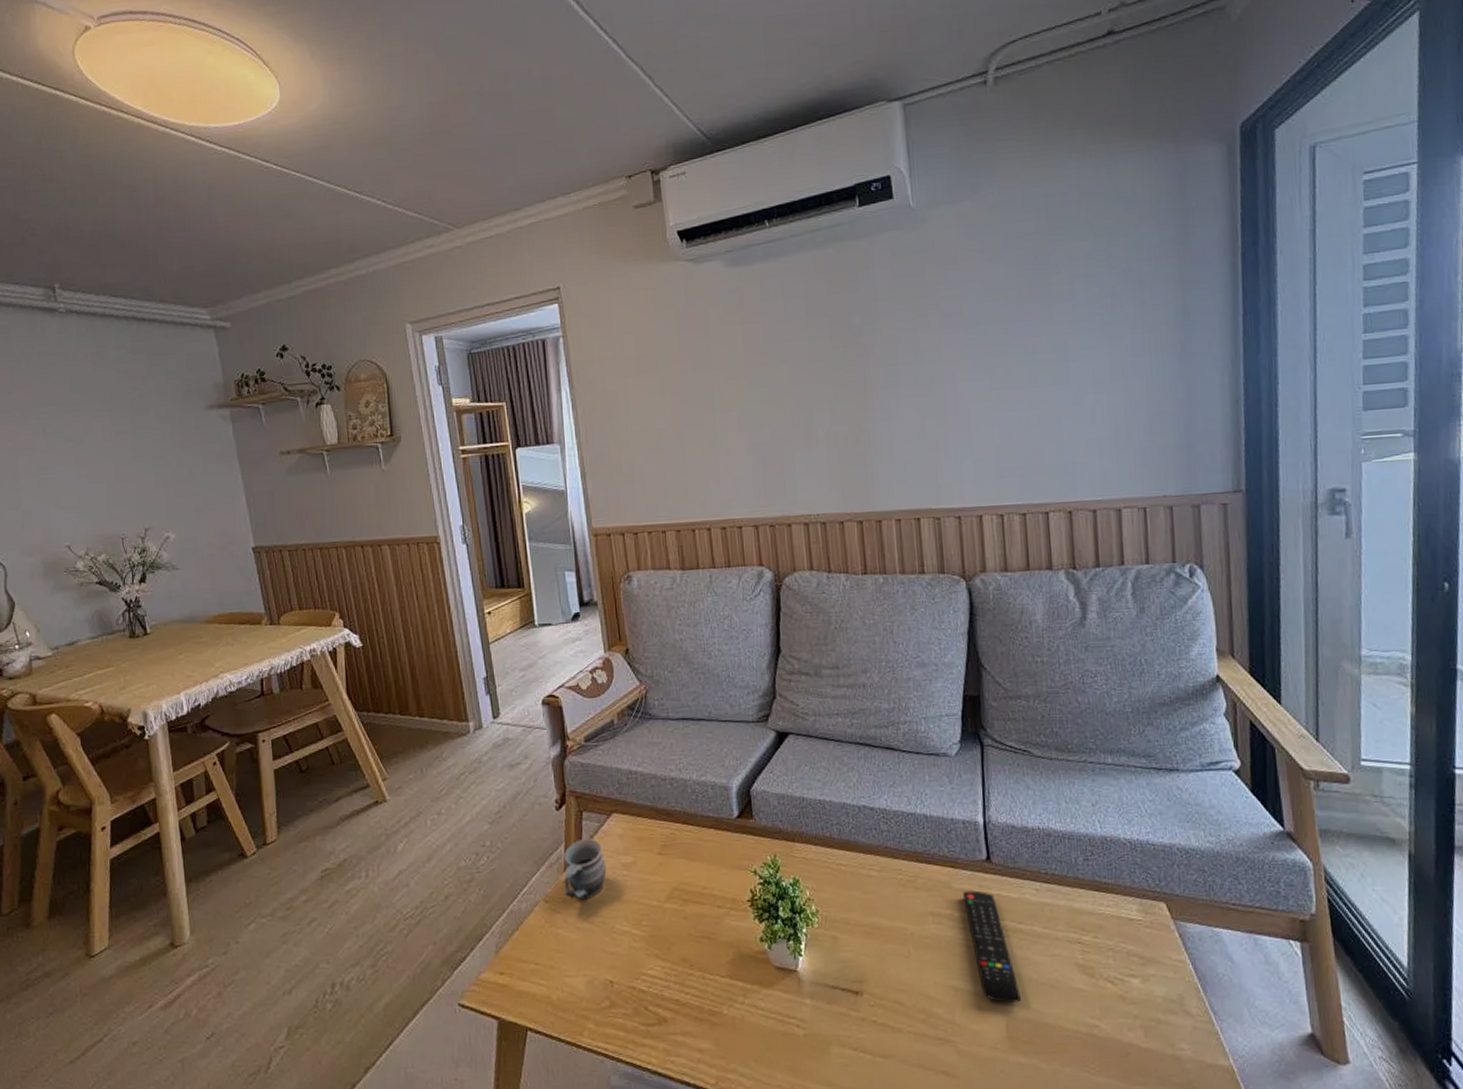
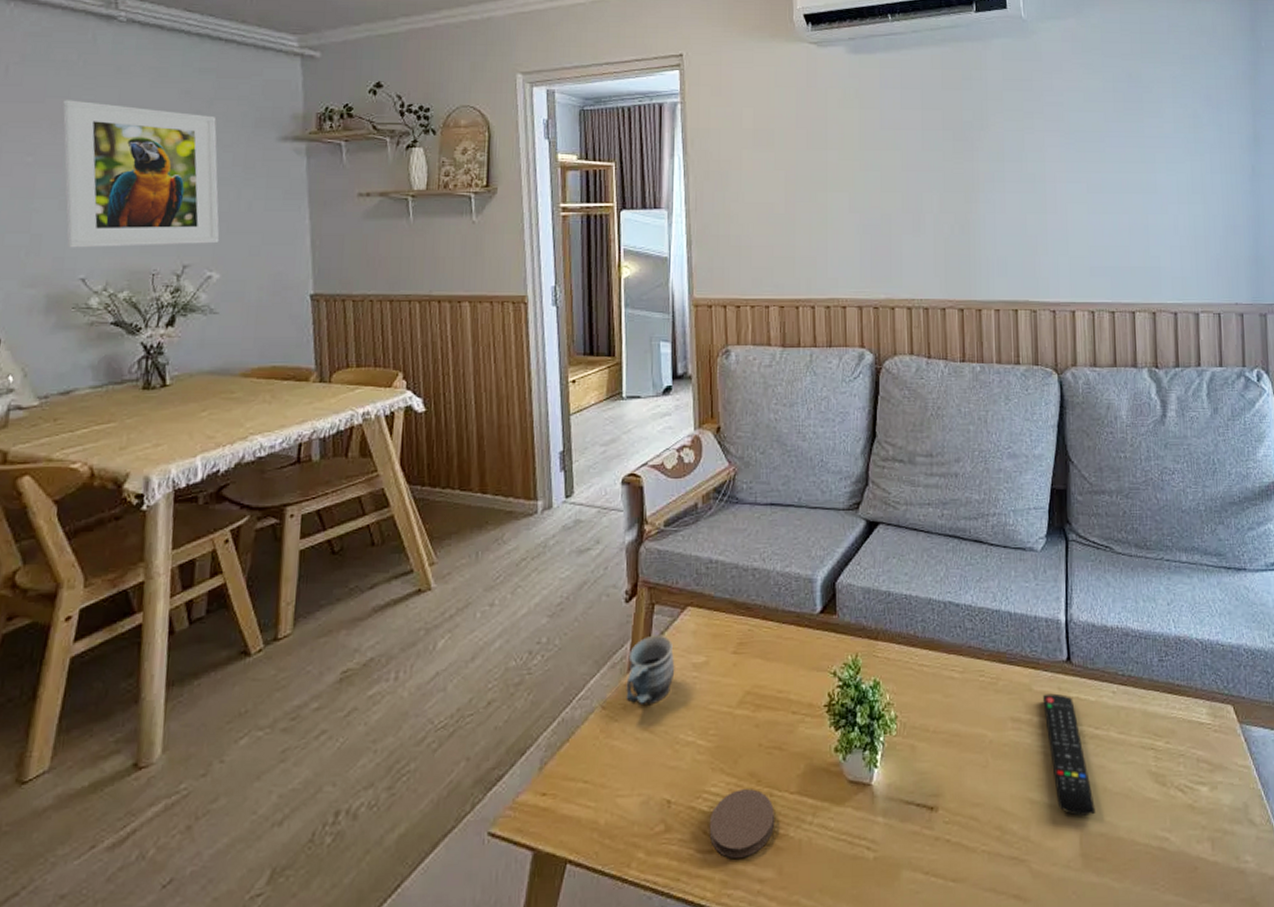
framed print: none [28,388,171,520] -> present [63,100,220,248]
coaster: none [649,972,709,1031] -> present [709,789,774,858]

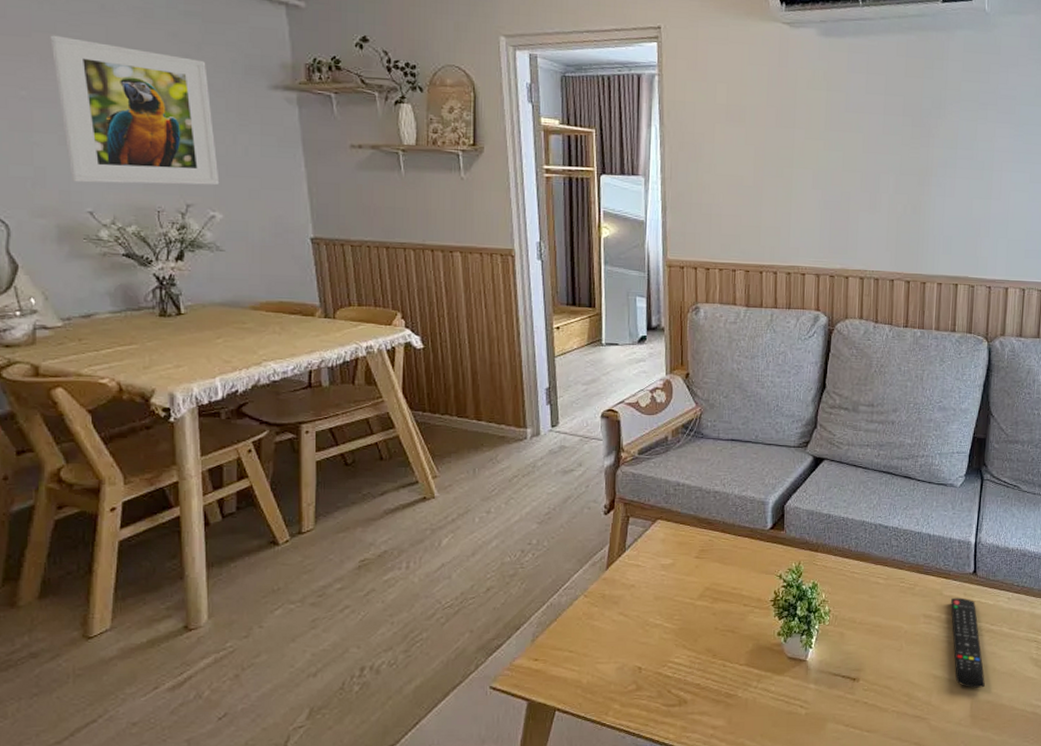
mug: present [626,634,675,706] -> none [604,541,646,596]
coaster: present [709,789,774,858] -> none [672,661,726,711]

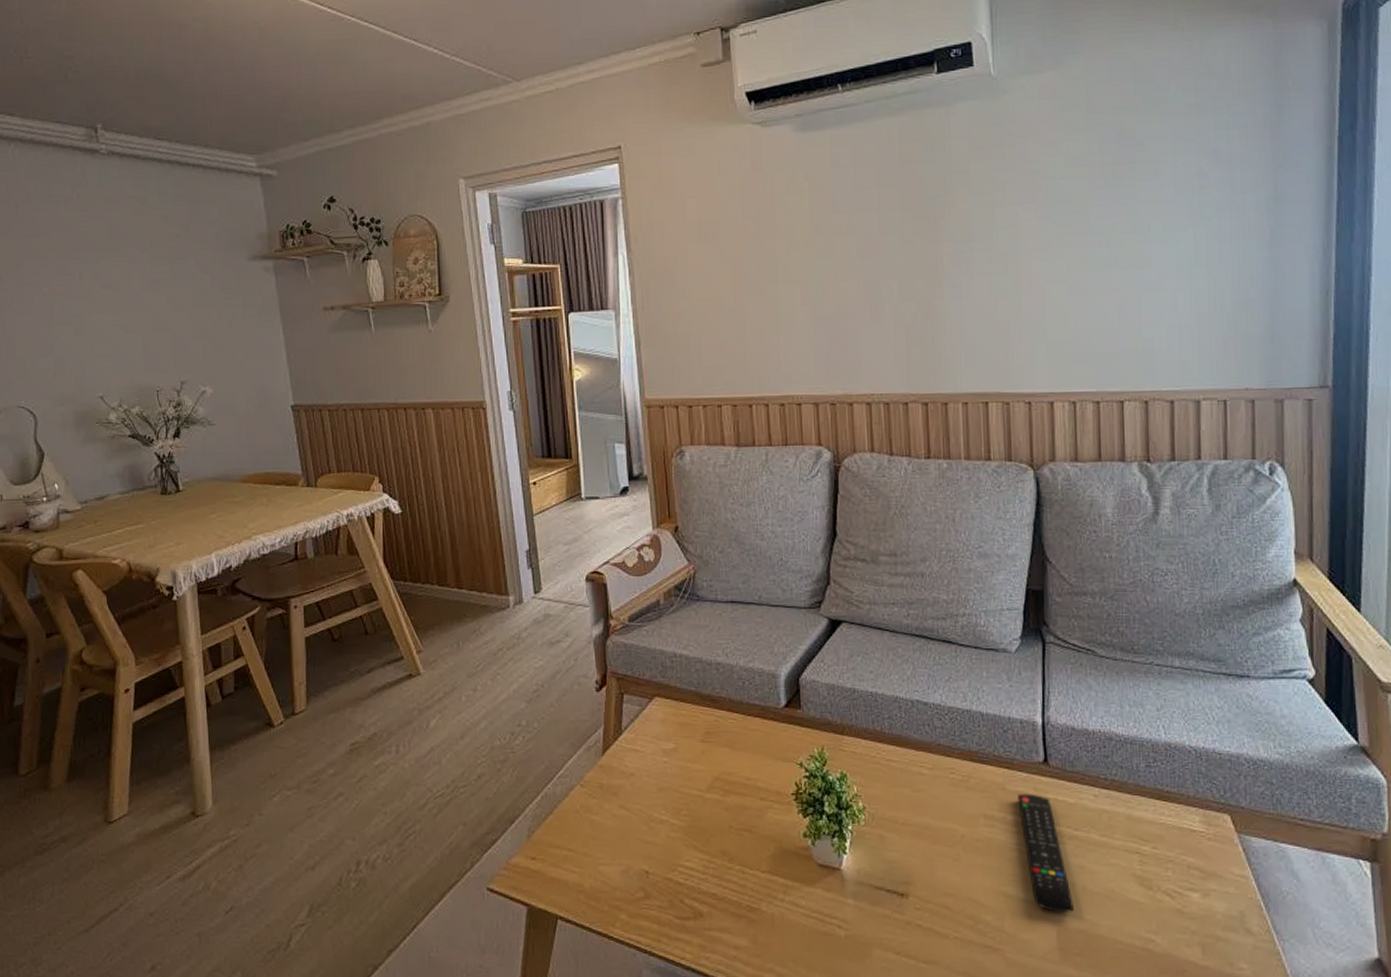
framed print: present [50,35,220,186] -> none [65,232,209,369]

